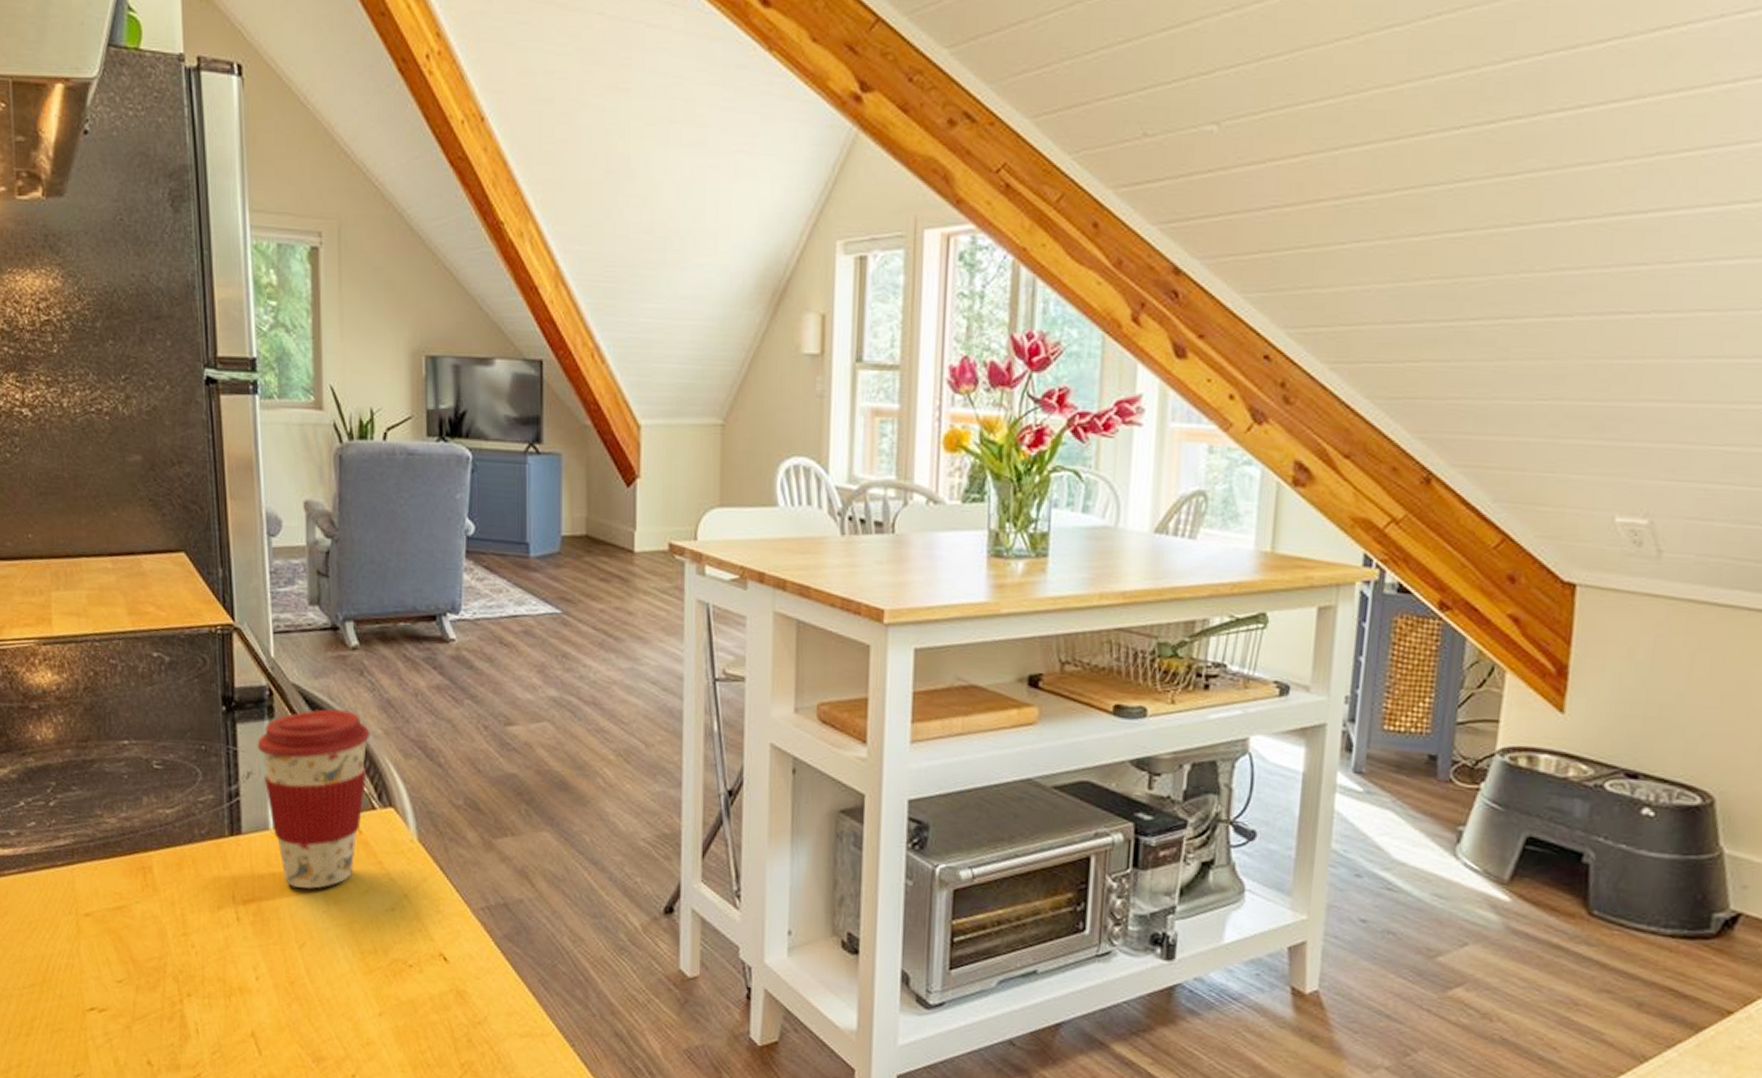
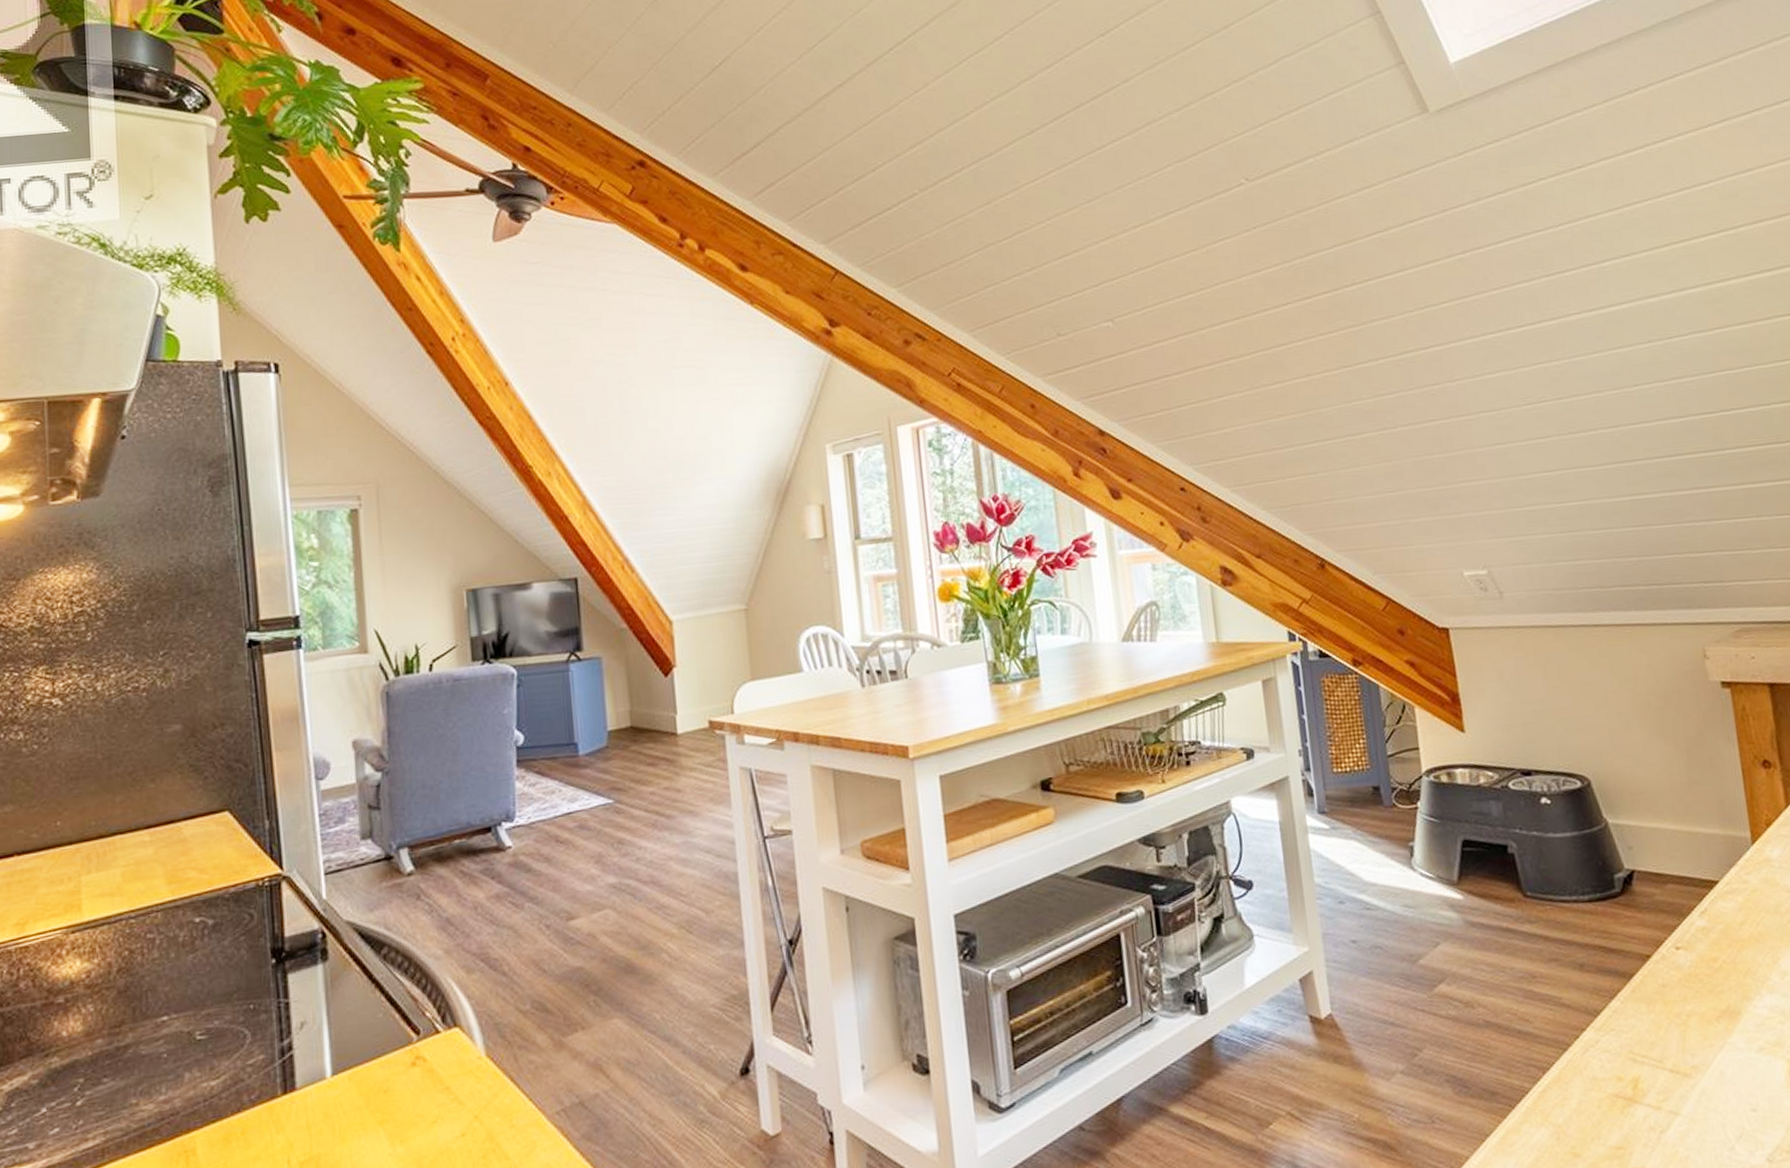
coffee cup: present [257,709,371,889] -> none [310,937,431,1135]

